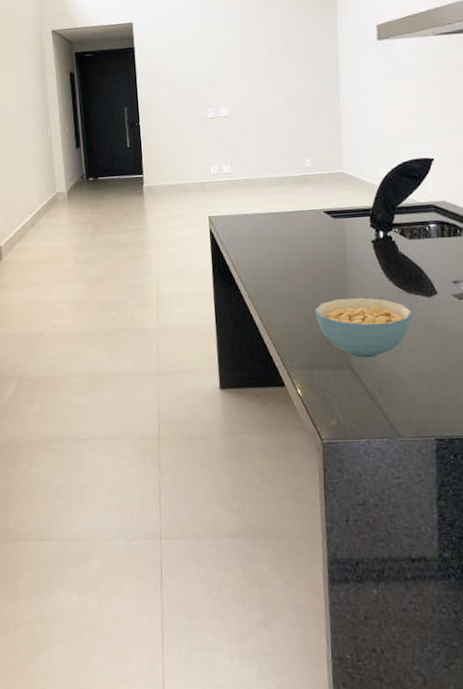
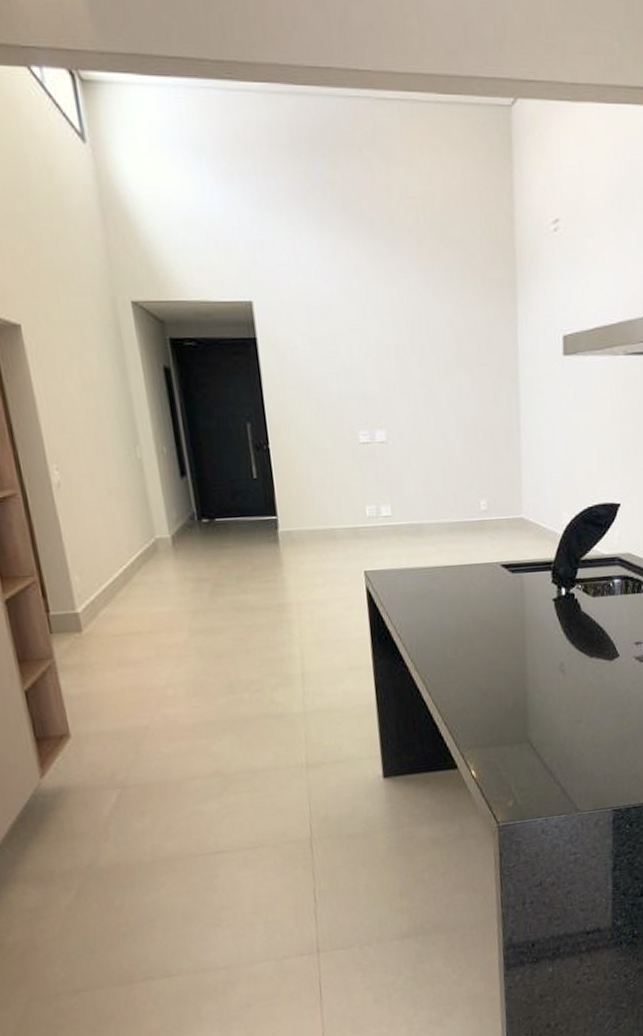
cereal bowl: present [315,297,412,359] -> none [491,664,593,732]

